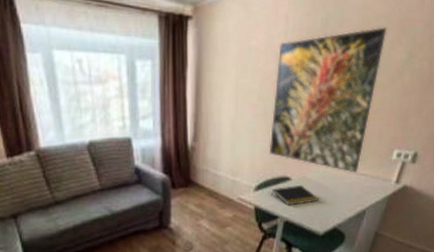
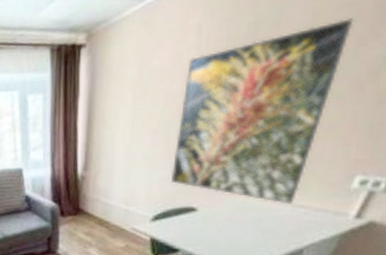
notepad: present [271,185,319,206] -> none [171,216,235,239]

